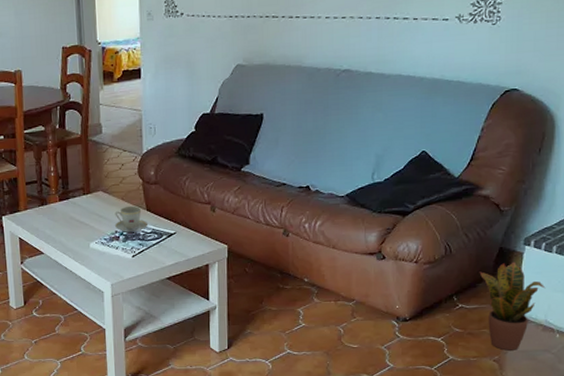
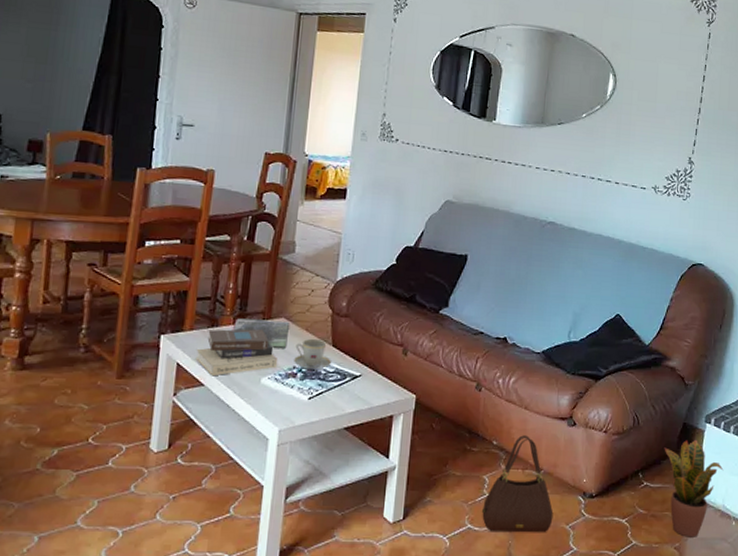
books: none [32,203,102,246] -> present [195,329,278,377]
magazine: none [59,193,107,217] -> present [232,318,289,348]
handbag: none [298,271,368,354] -> present [481,435,554,532]

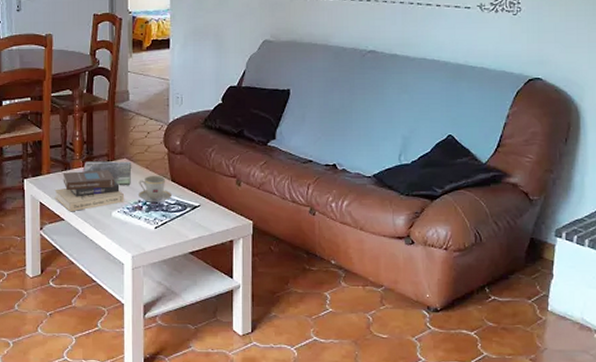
handbag: present [481,435,554,532] -> none [325,254,398,344]
potted plant: present [664,439,724,537] -> none [511,253,580,349]

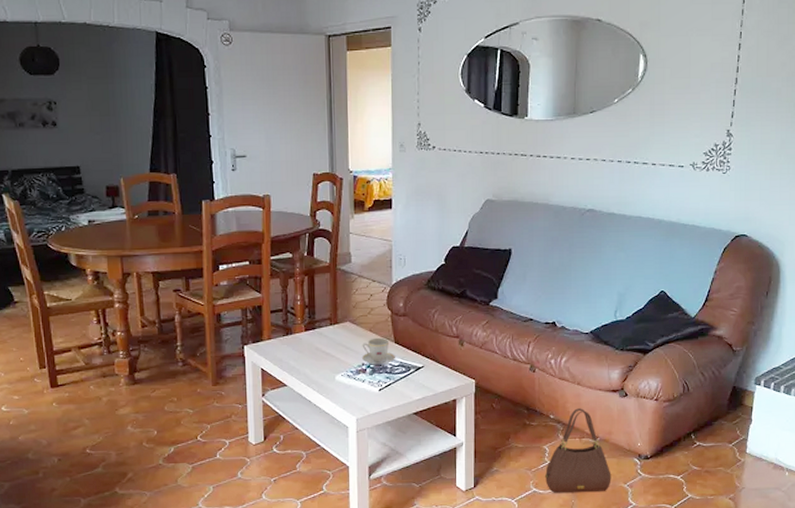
books: present [54,170,125,212] -> none [276,334,348,378]
magazine: present [82,161,131,185] -> none [304,324,354,349]
handbag: none [325,254,398,344] -> present [544,408,612,493]

